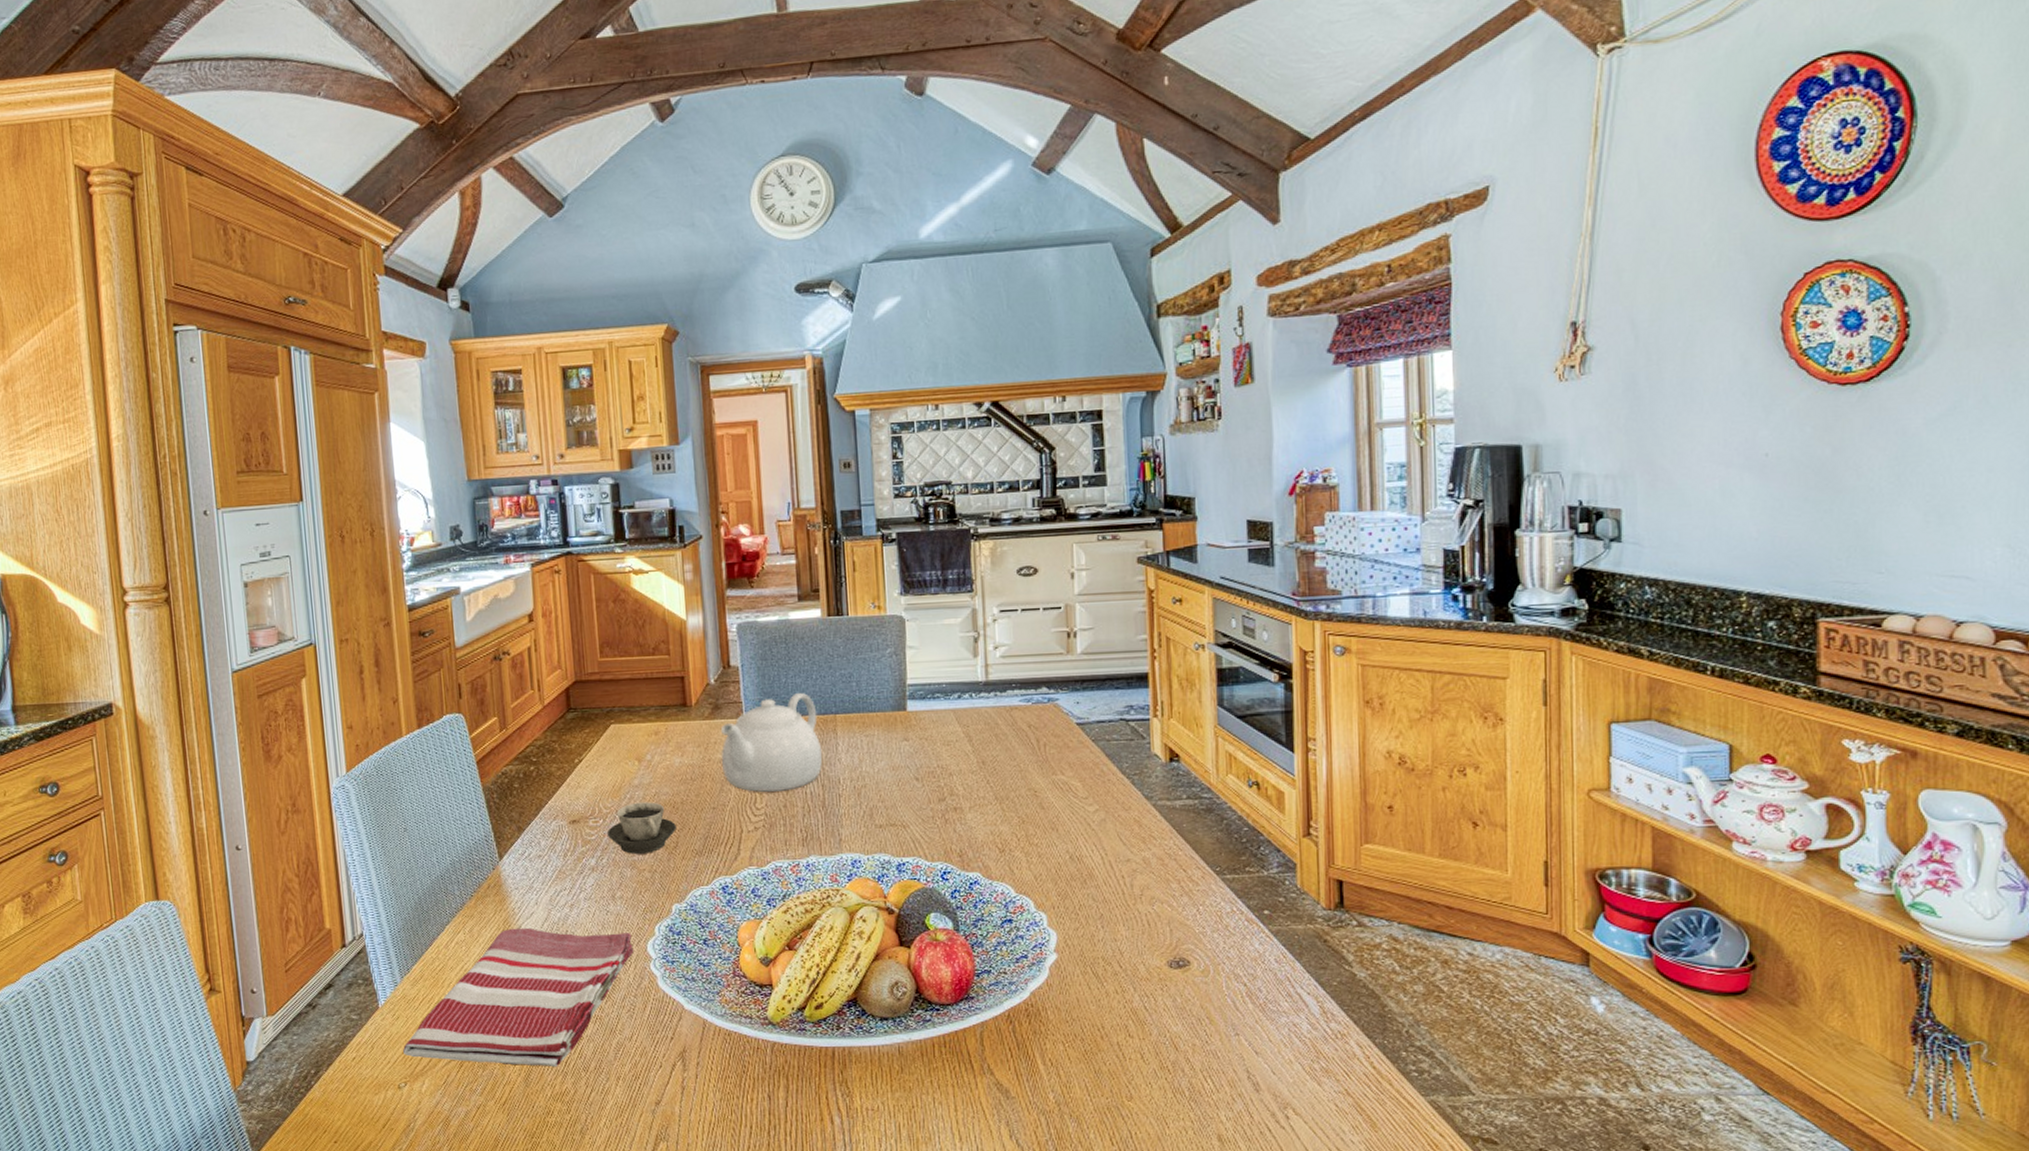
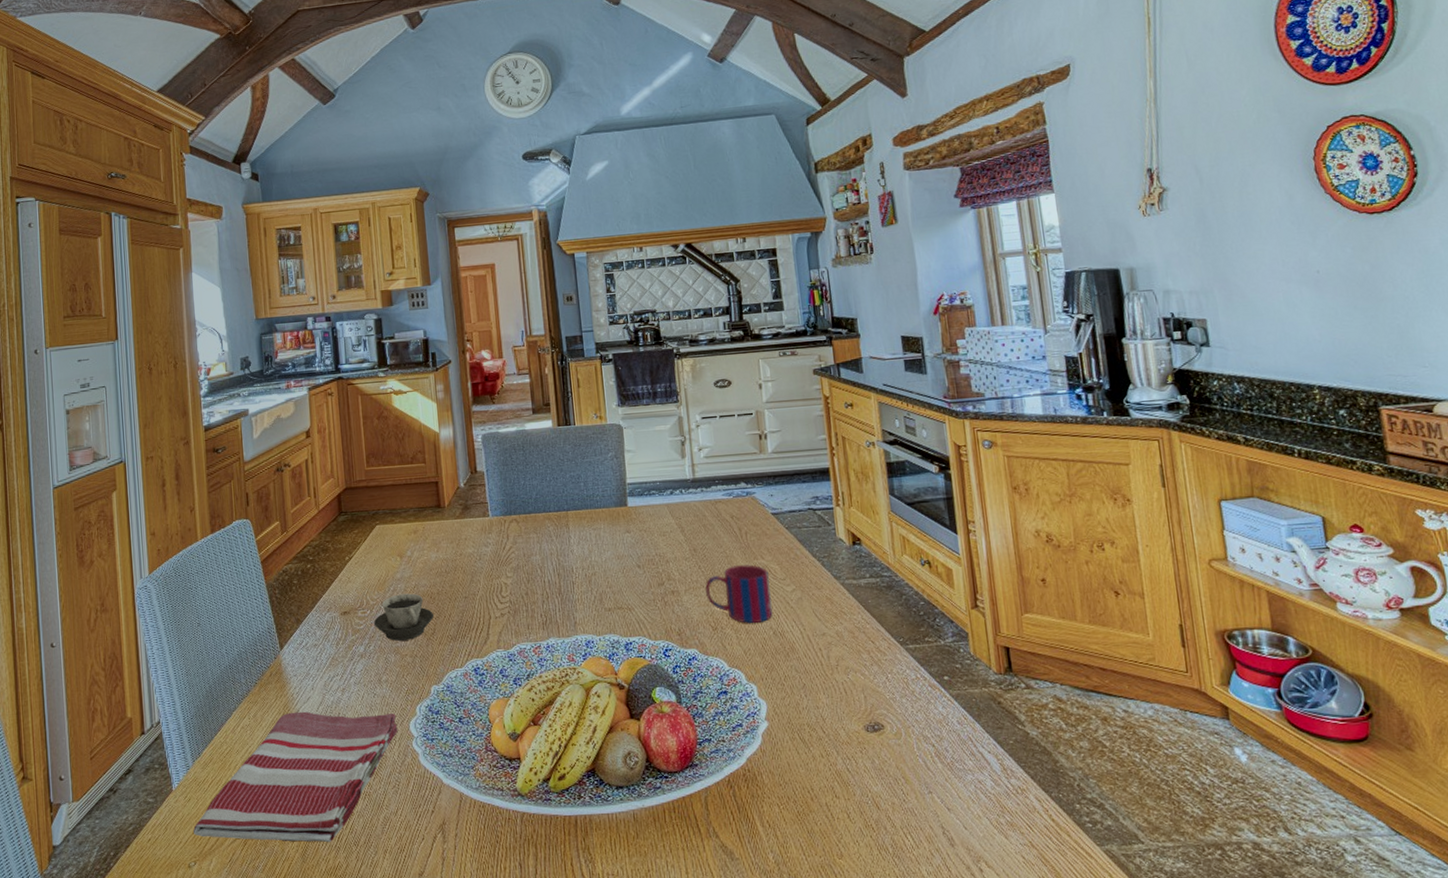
teapot: present [720,693,823,792] -> none [470,493,558,582]
mug: none [993,780,1070,847] -> present [705,564,773,624]

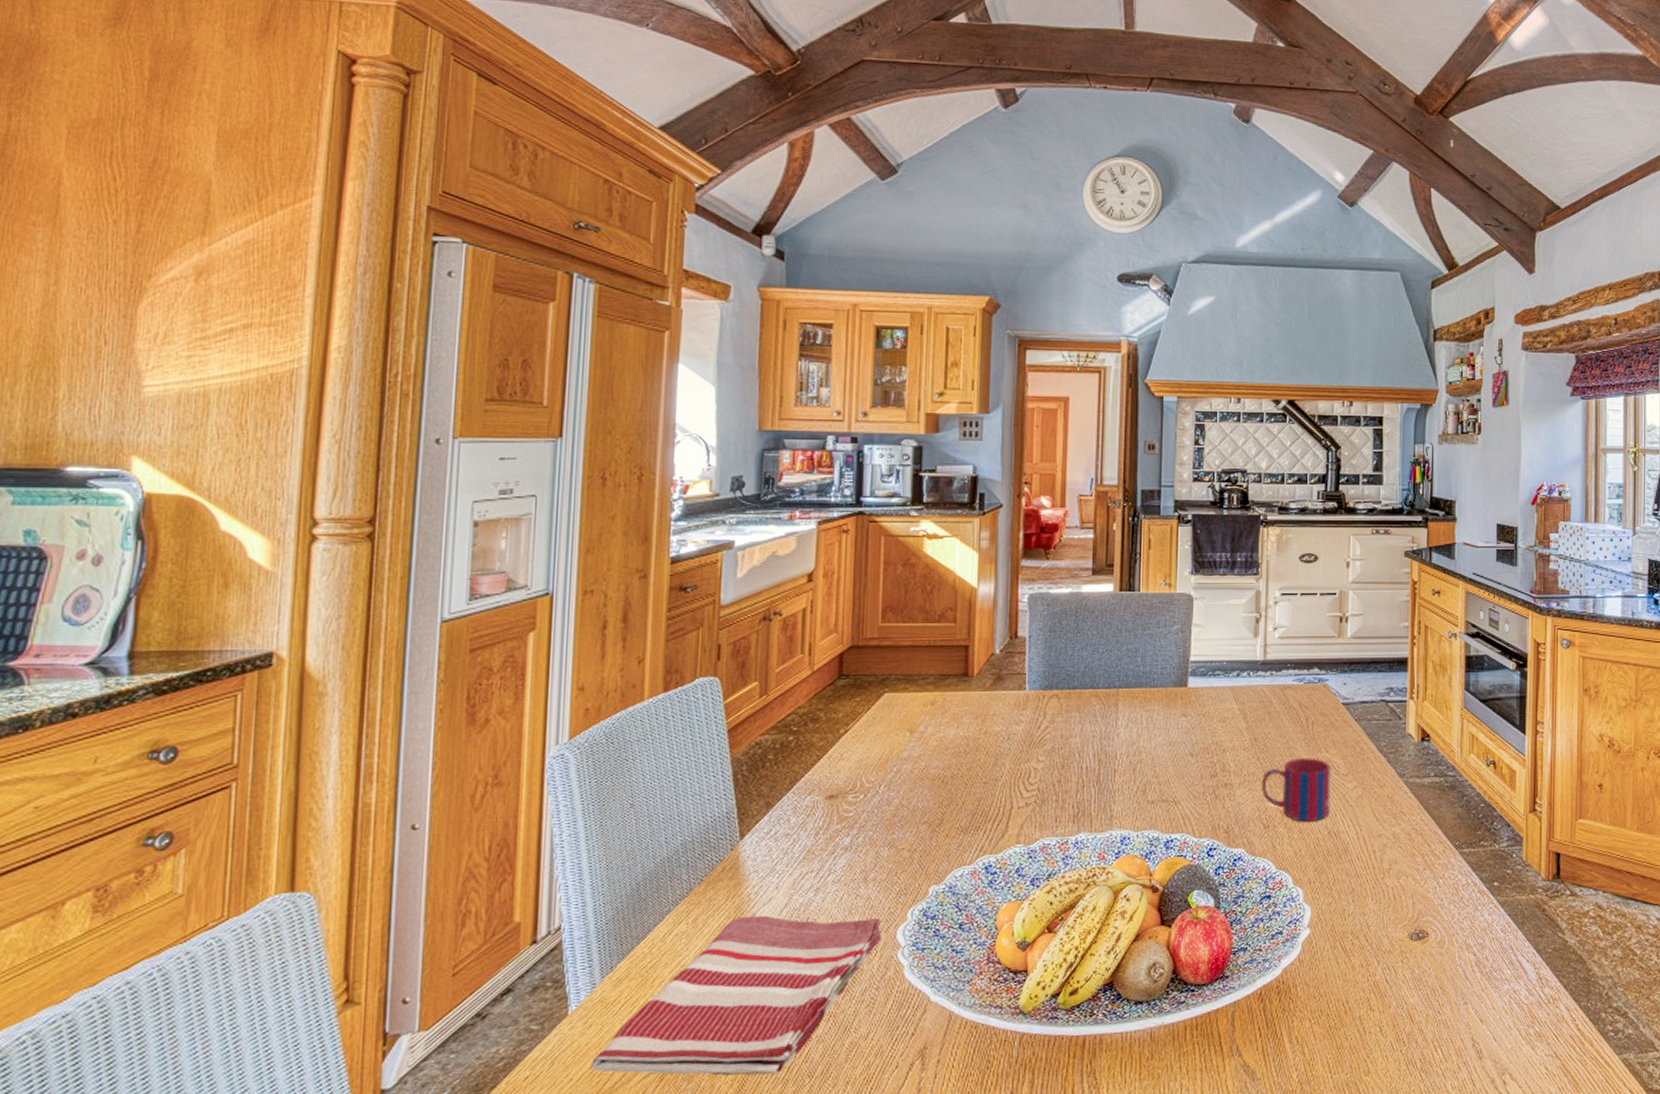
cup: present [373,593,435,641] -> none [866,776,944,832]

